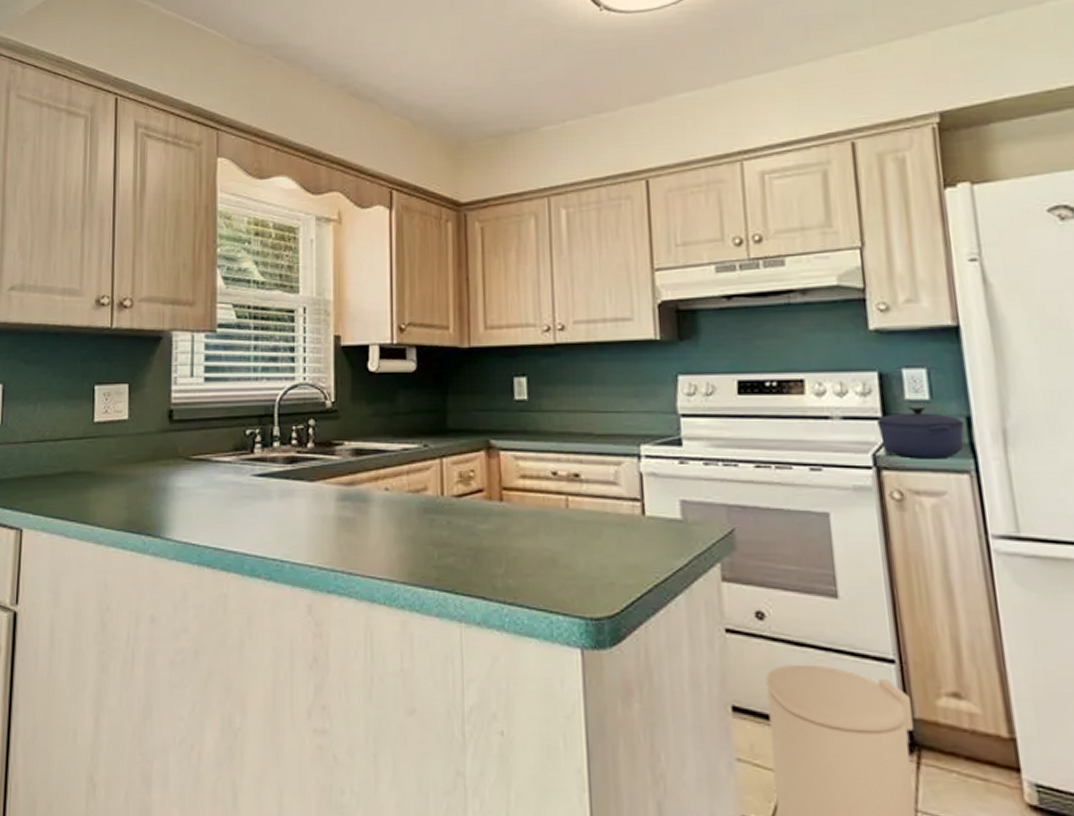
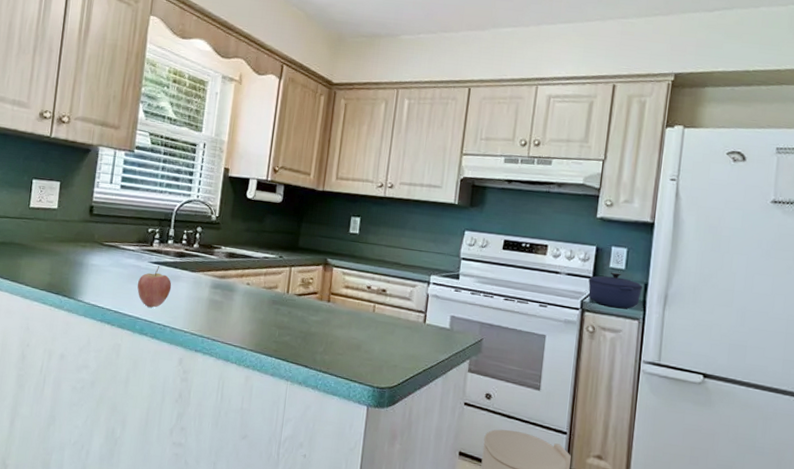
fruit: none [239,479,285,537] -> present [137,266,172,308]

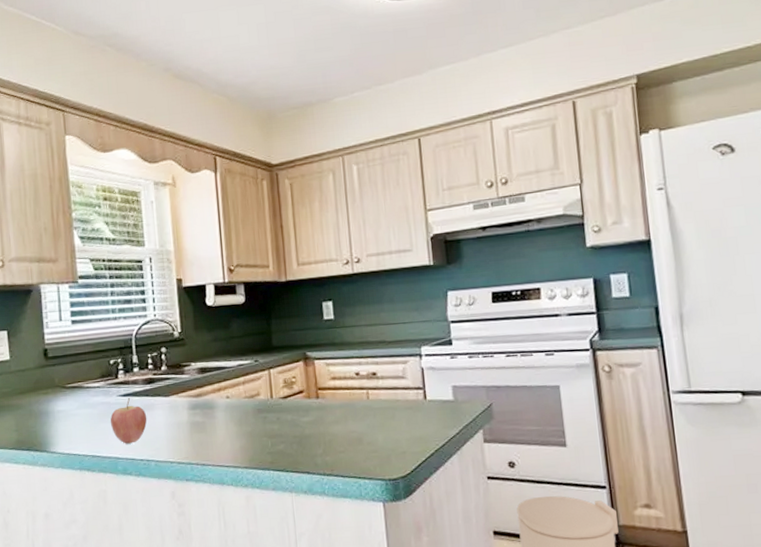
cooking pot: present [588,272,642,309] -> none [593,301,654,341]

